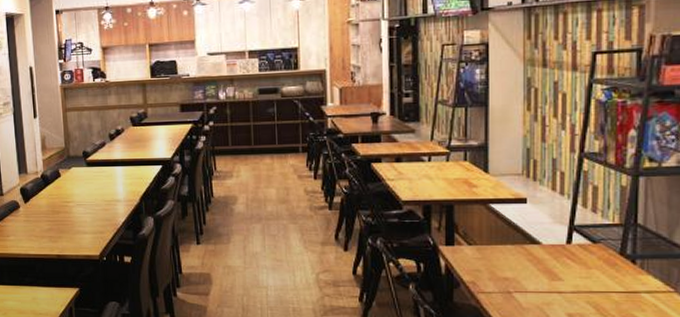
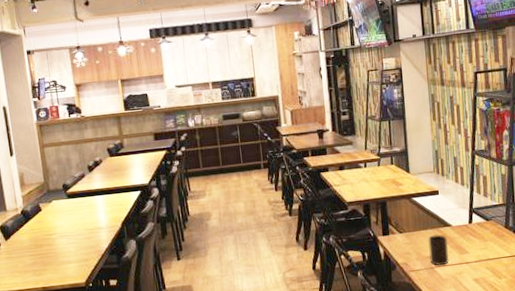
cup: none [507,252,535,291] -> present [428,234,450,266]

